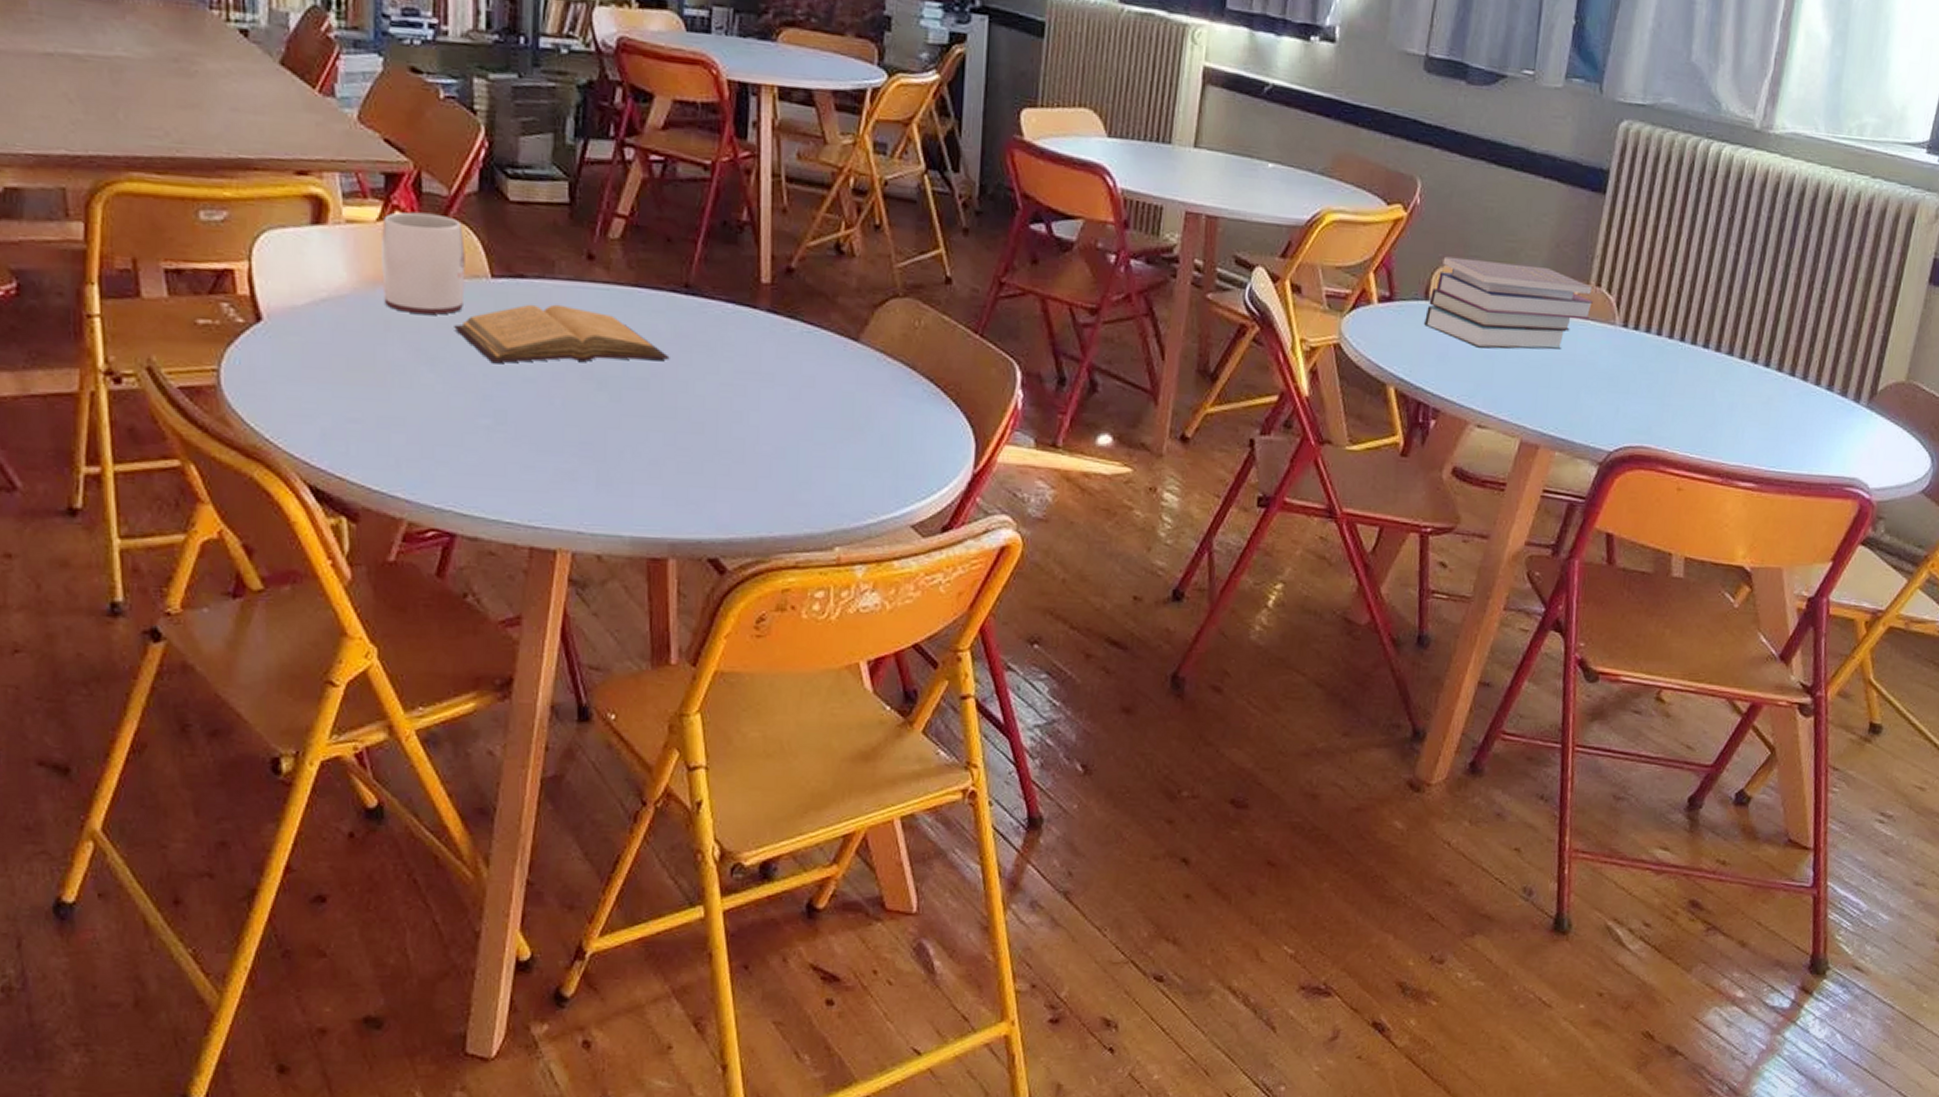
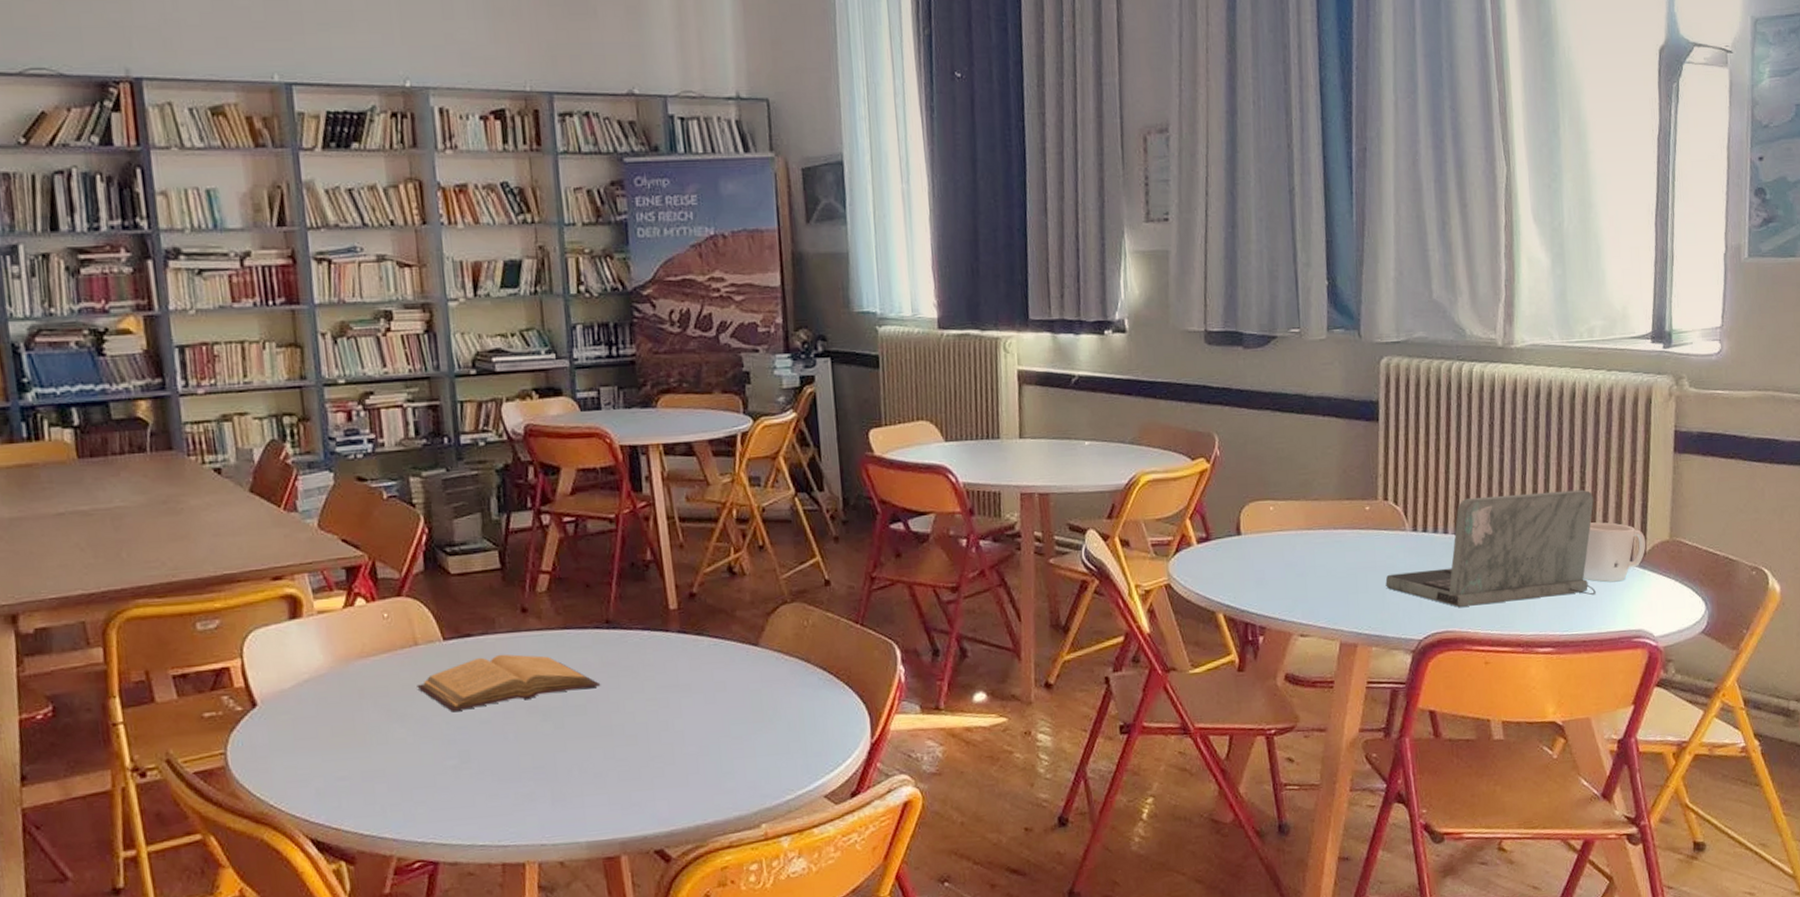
mug: present [380,211,465,315] -> none [348,594,423,681]
books: present [1424,256,1594,350] -> none [1240,491,1384,569]
laptop: none [1582,298,1830,432] -> present [1385,489,1596,607]
mug: none [1802,349,1880,421] -> present [1583,522,1646,583]

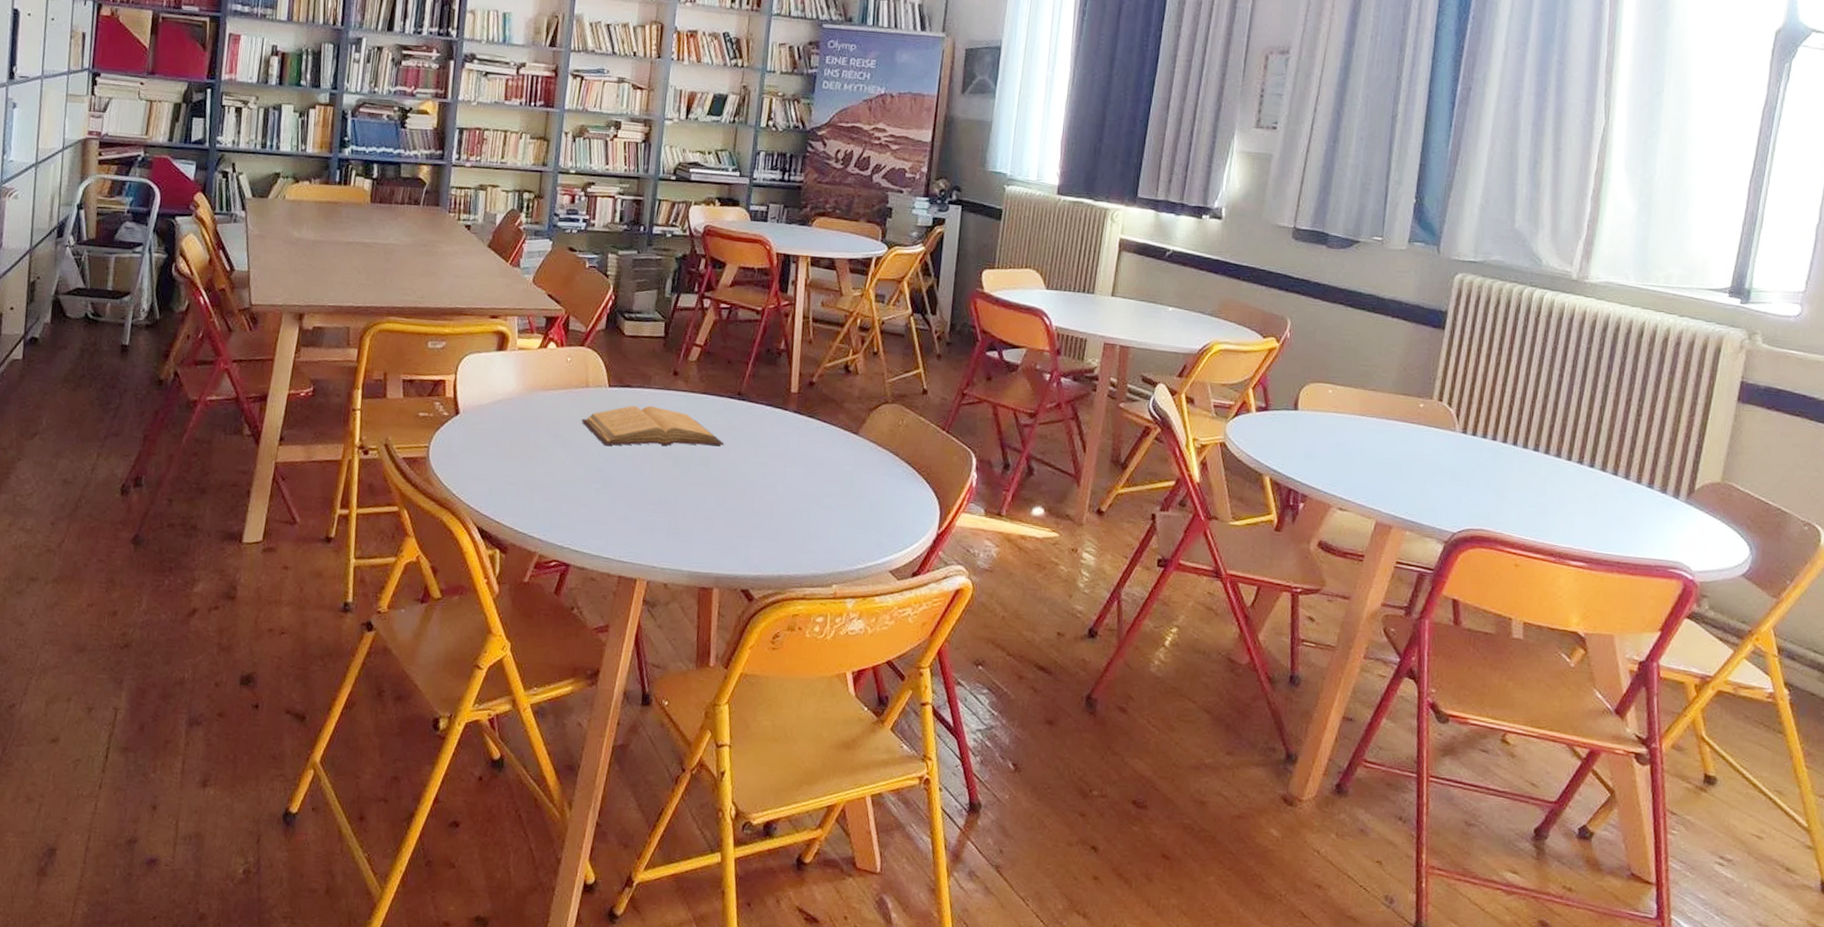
laptop: present [1385,489,1596,607] -> none [1428,411,1648,522]
mug: present [1583,522,1646,583] -> none [1626,453,1696,513]

